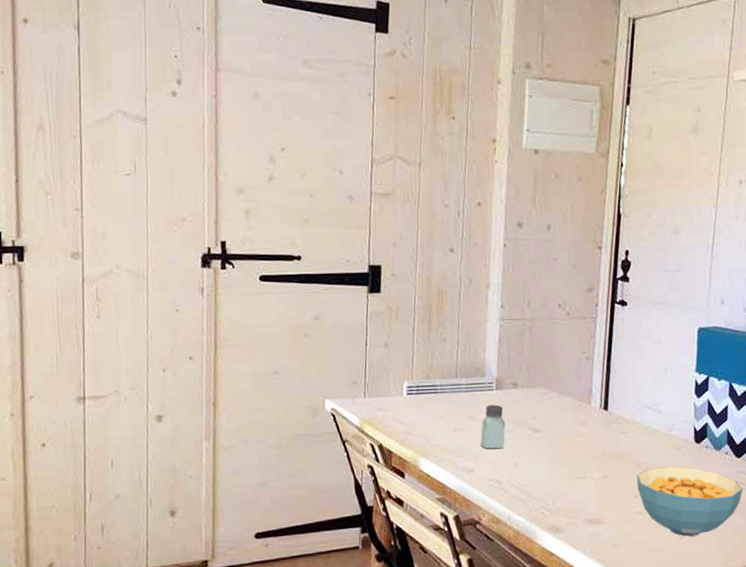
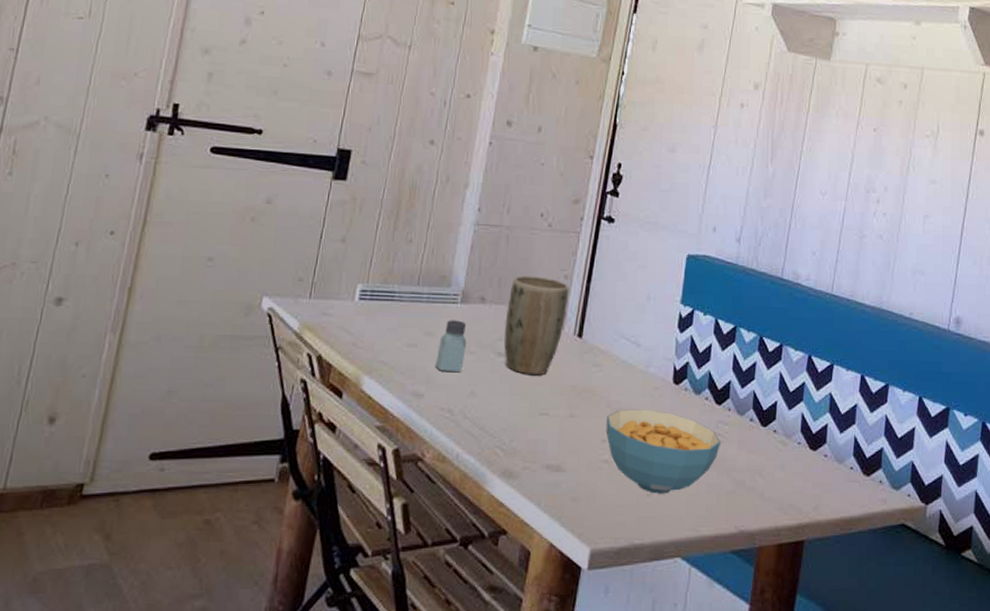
plant pot: none [537,359,592,446] -> present [504,274,569,376]

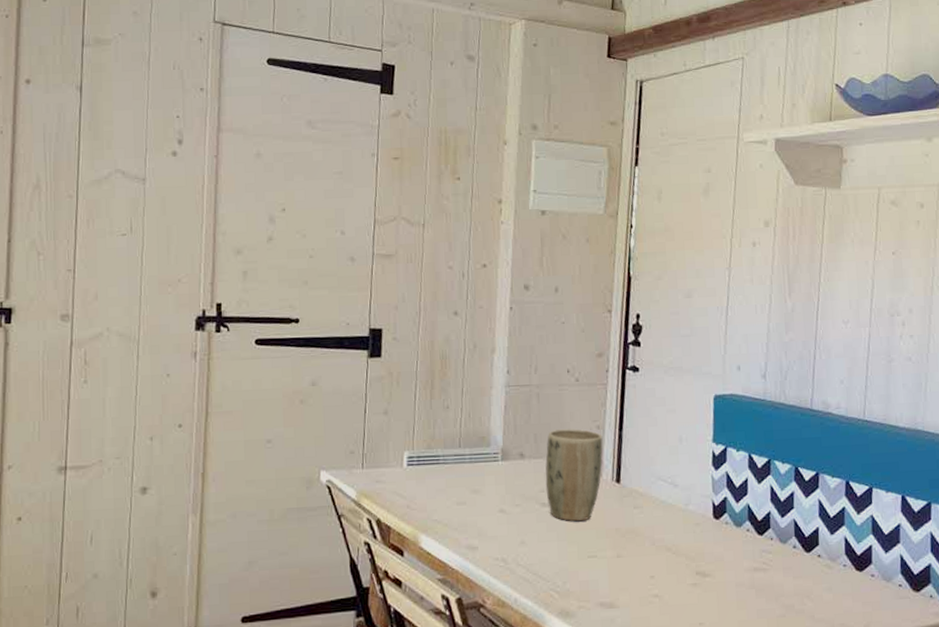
saltshaker: present [436,320,467,373] -> none [485,476,512,525]
cereal bowl: present [606,409,720,494] -> none [652,544,766,622]

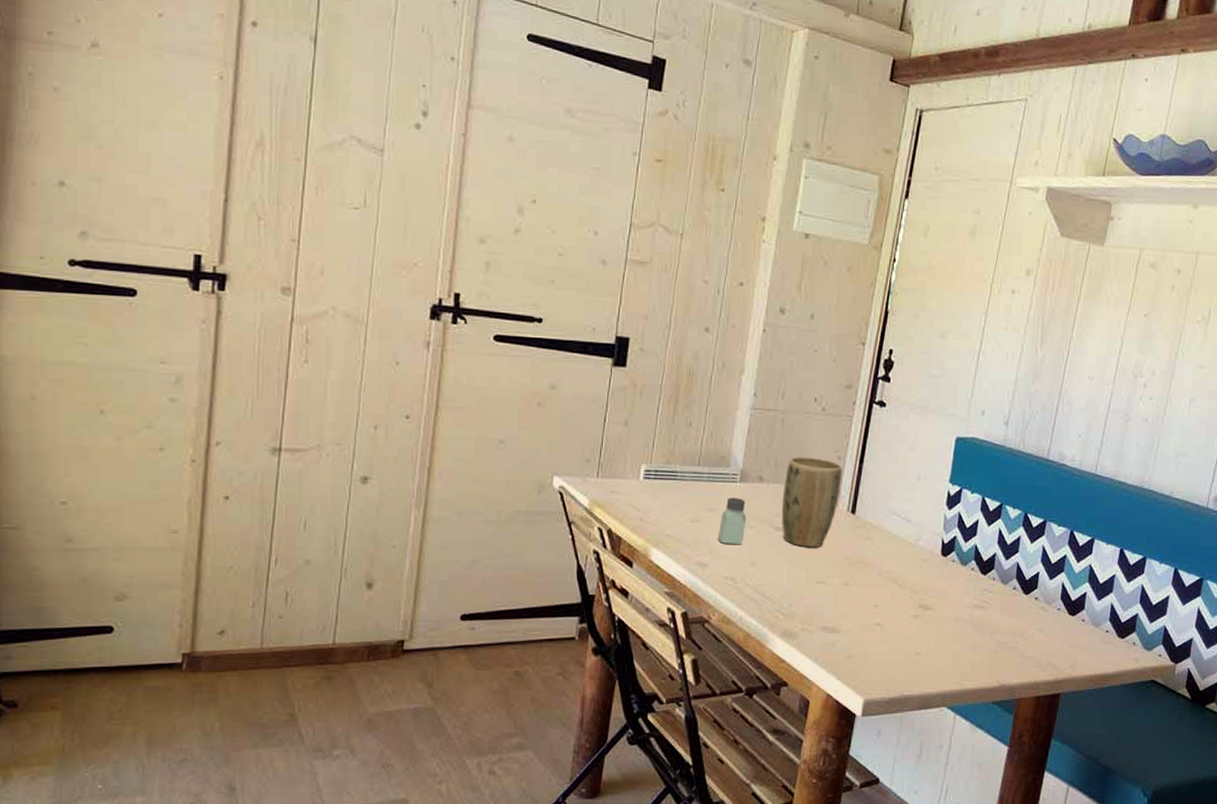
saltshaker: none [485,476,512,525] -> present [718,497,747,545]

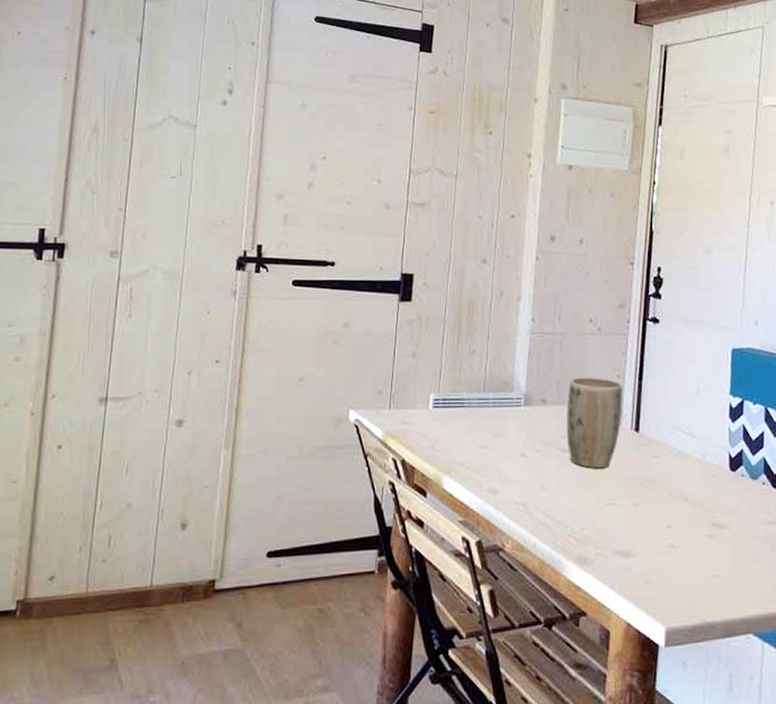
saltshaker: present [718,497,747,545] -> none [507,421,533,470]

